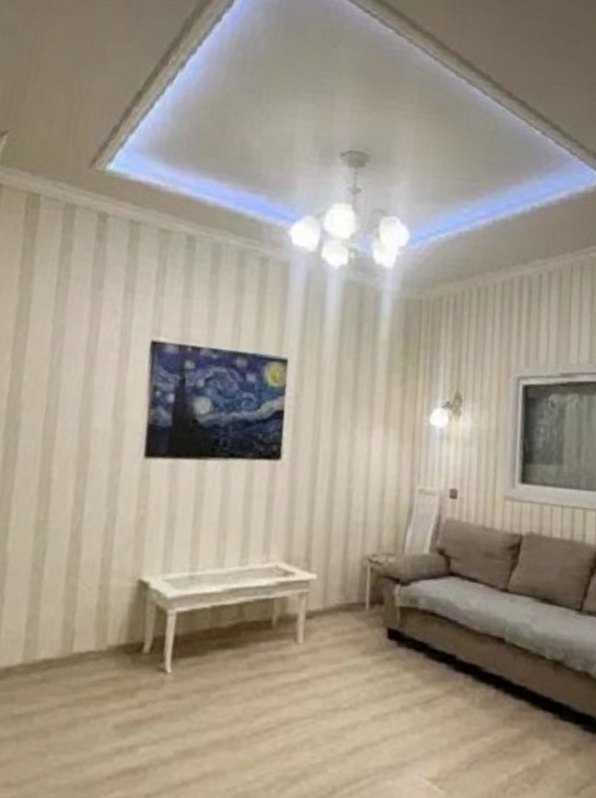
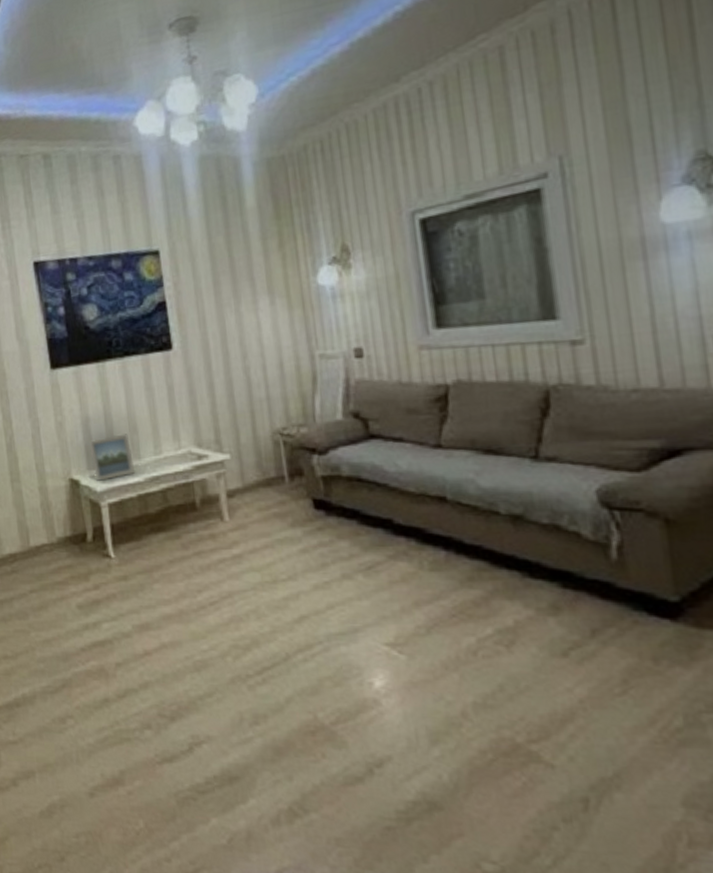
picture frame: none [168,539,216,587] -> present [89,434,135,481]

